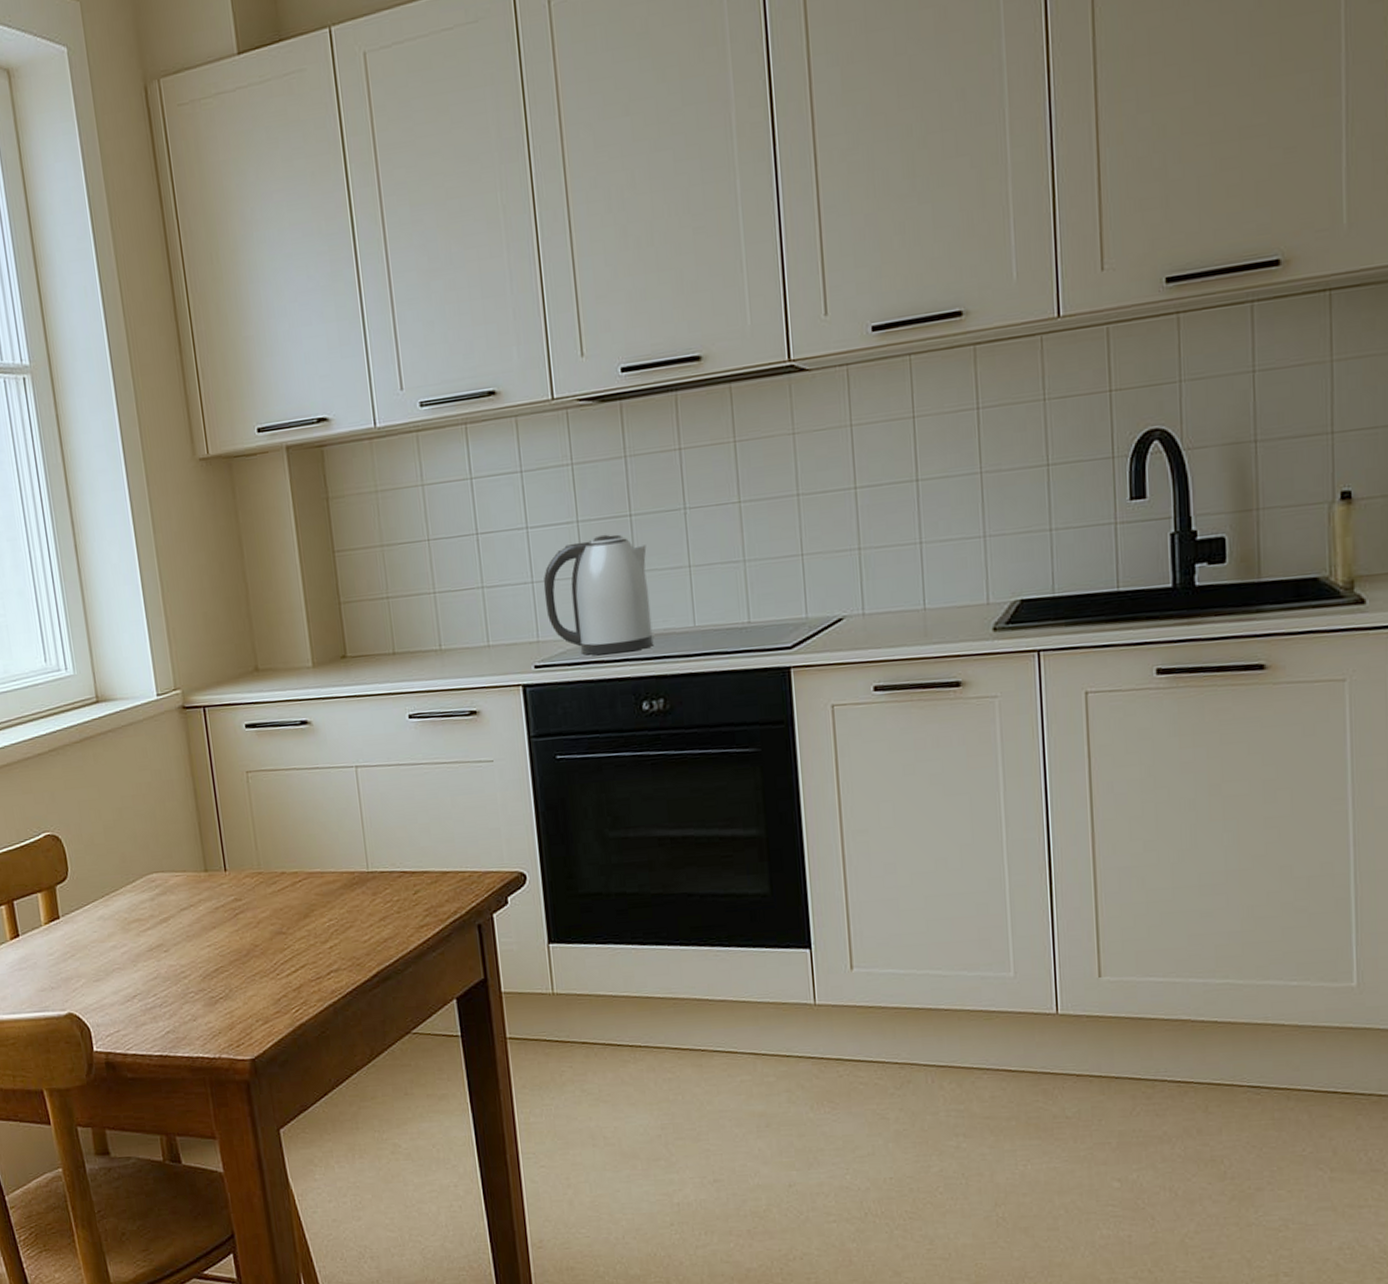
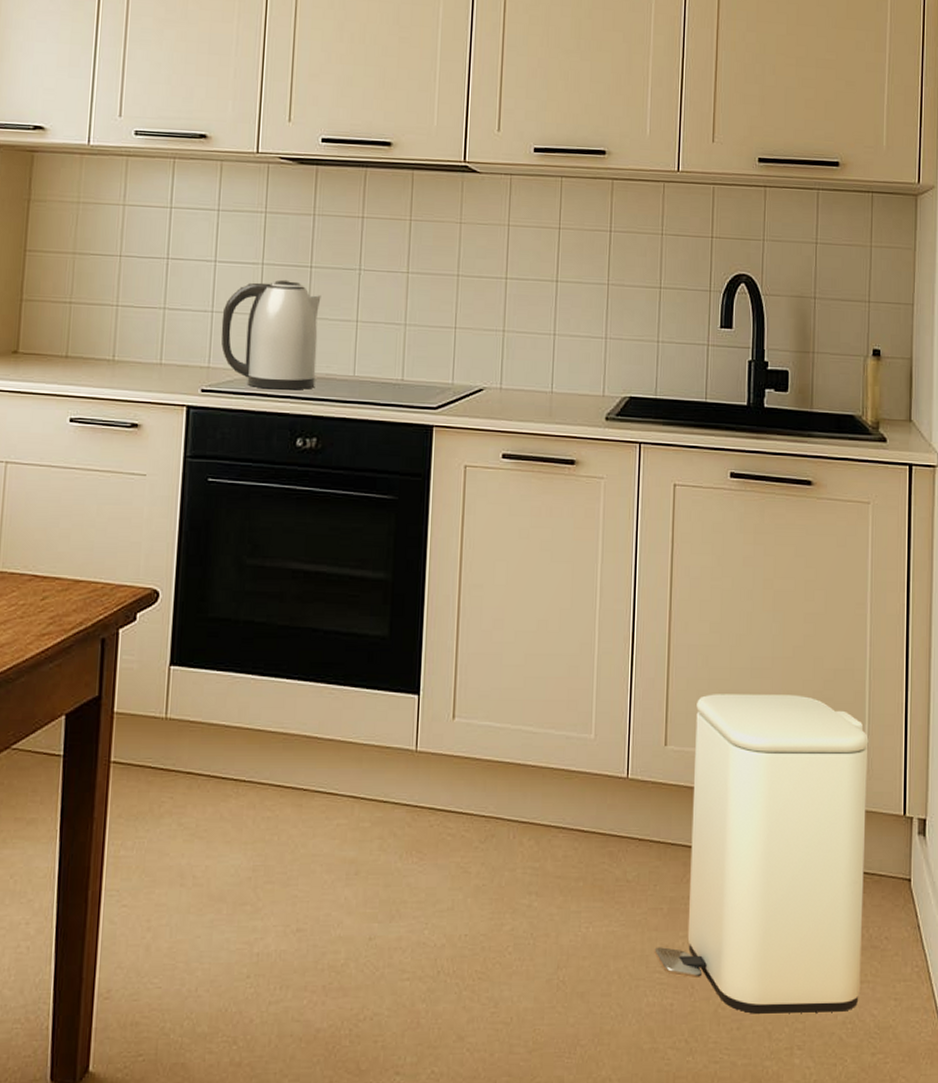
pedal bin: none [1105,909,1360,1243] -> present [654,694,869,1014]

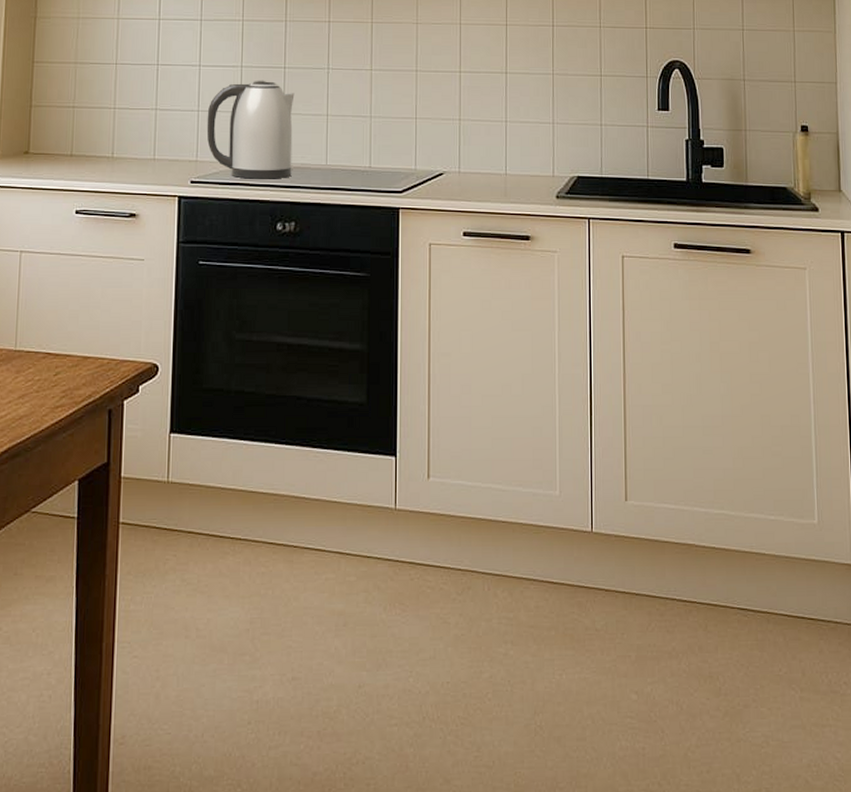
pedal bin: present [654,694,869,1014] -> none [625,450,823,757]

